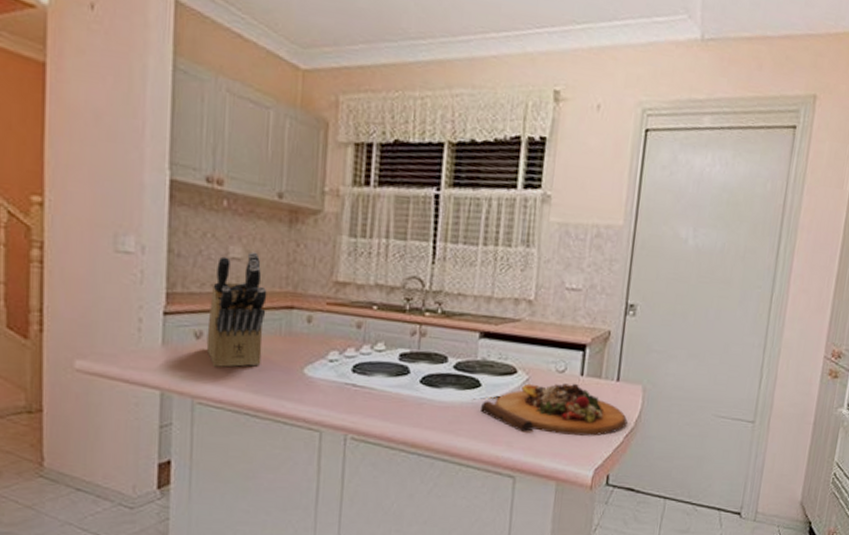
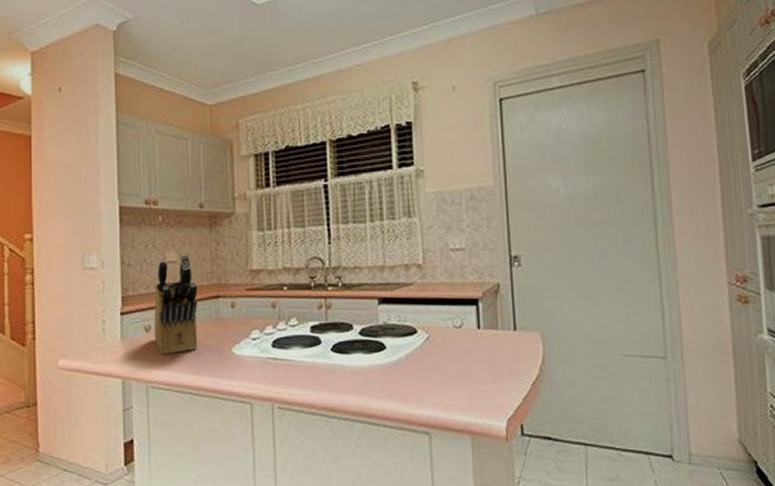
cutting board: present [480,383,628,436] -> none [388,336,532,389]

